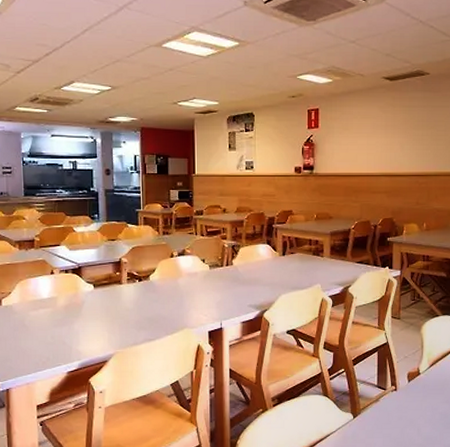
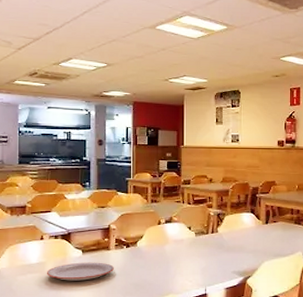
plate: none [58,296,127,316] -> present [46,262,114,281]

